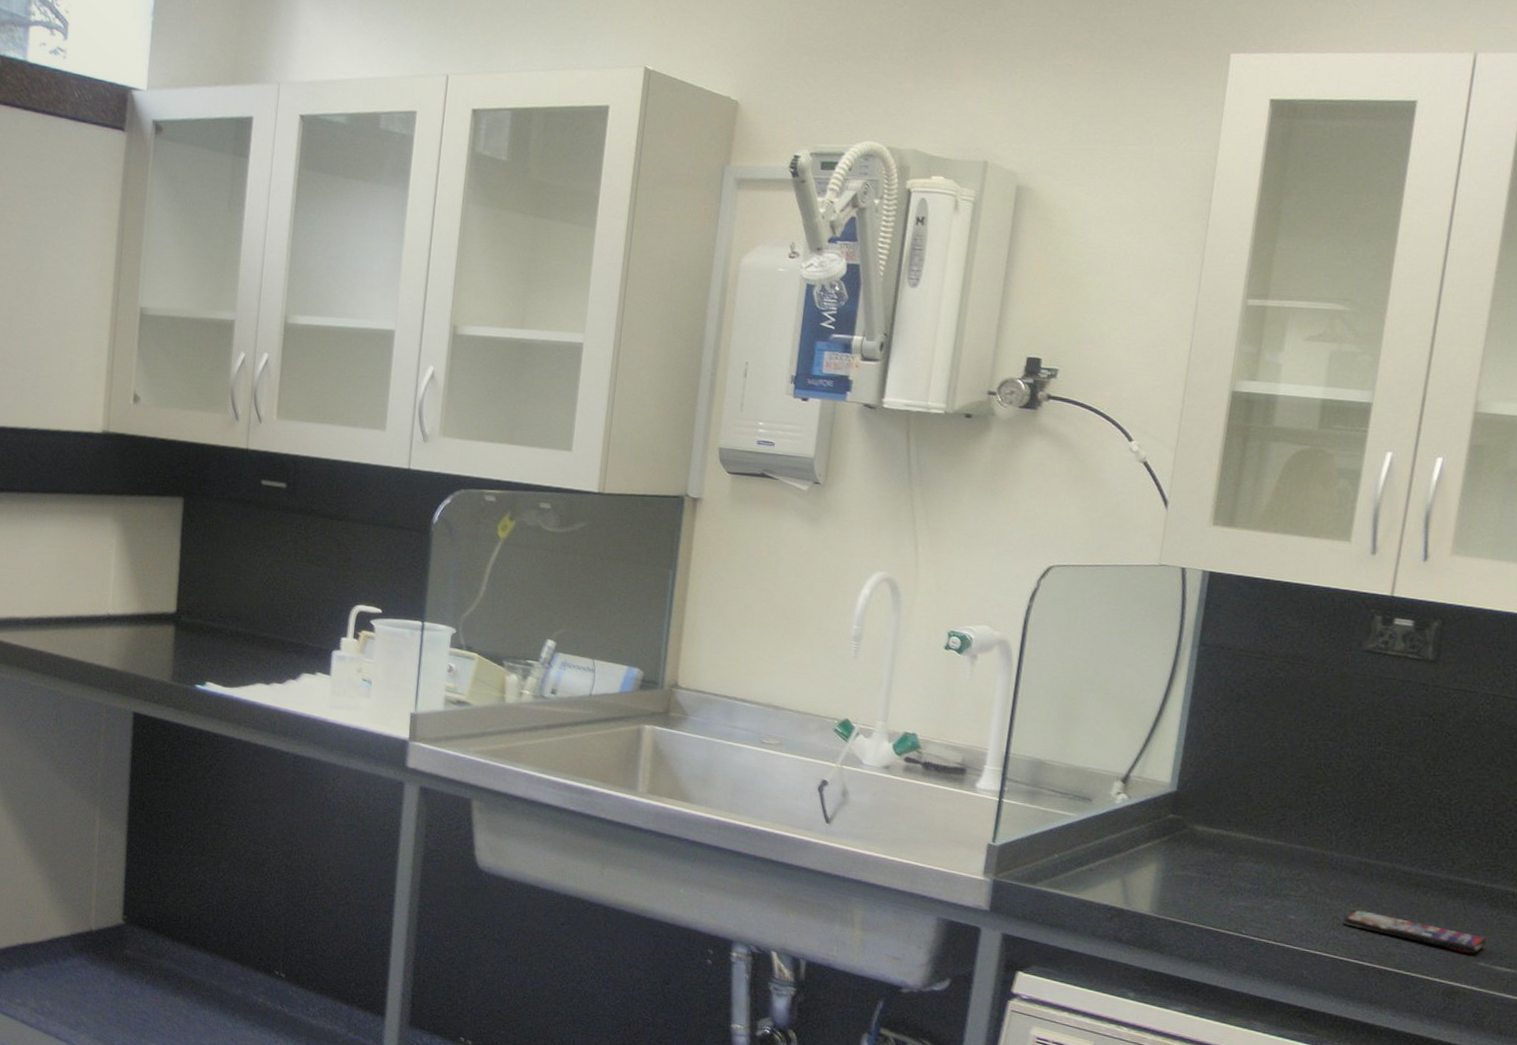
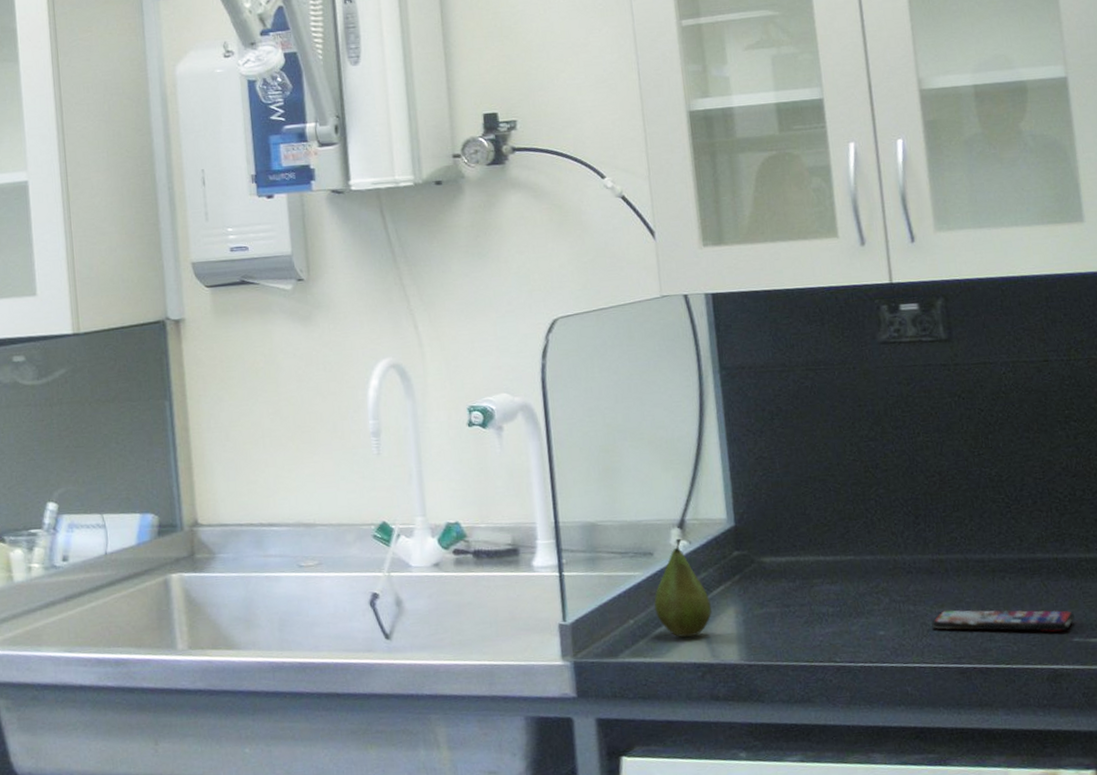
fruit: none [1080,791,1135,882] -> present [654,538,712,638]

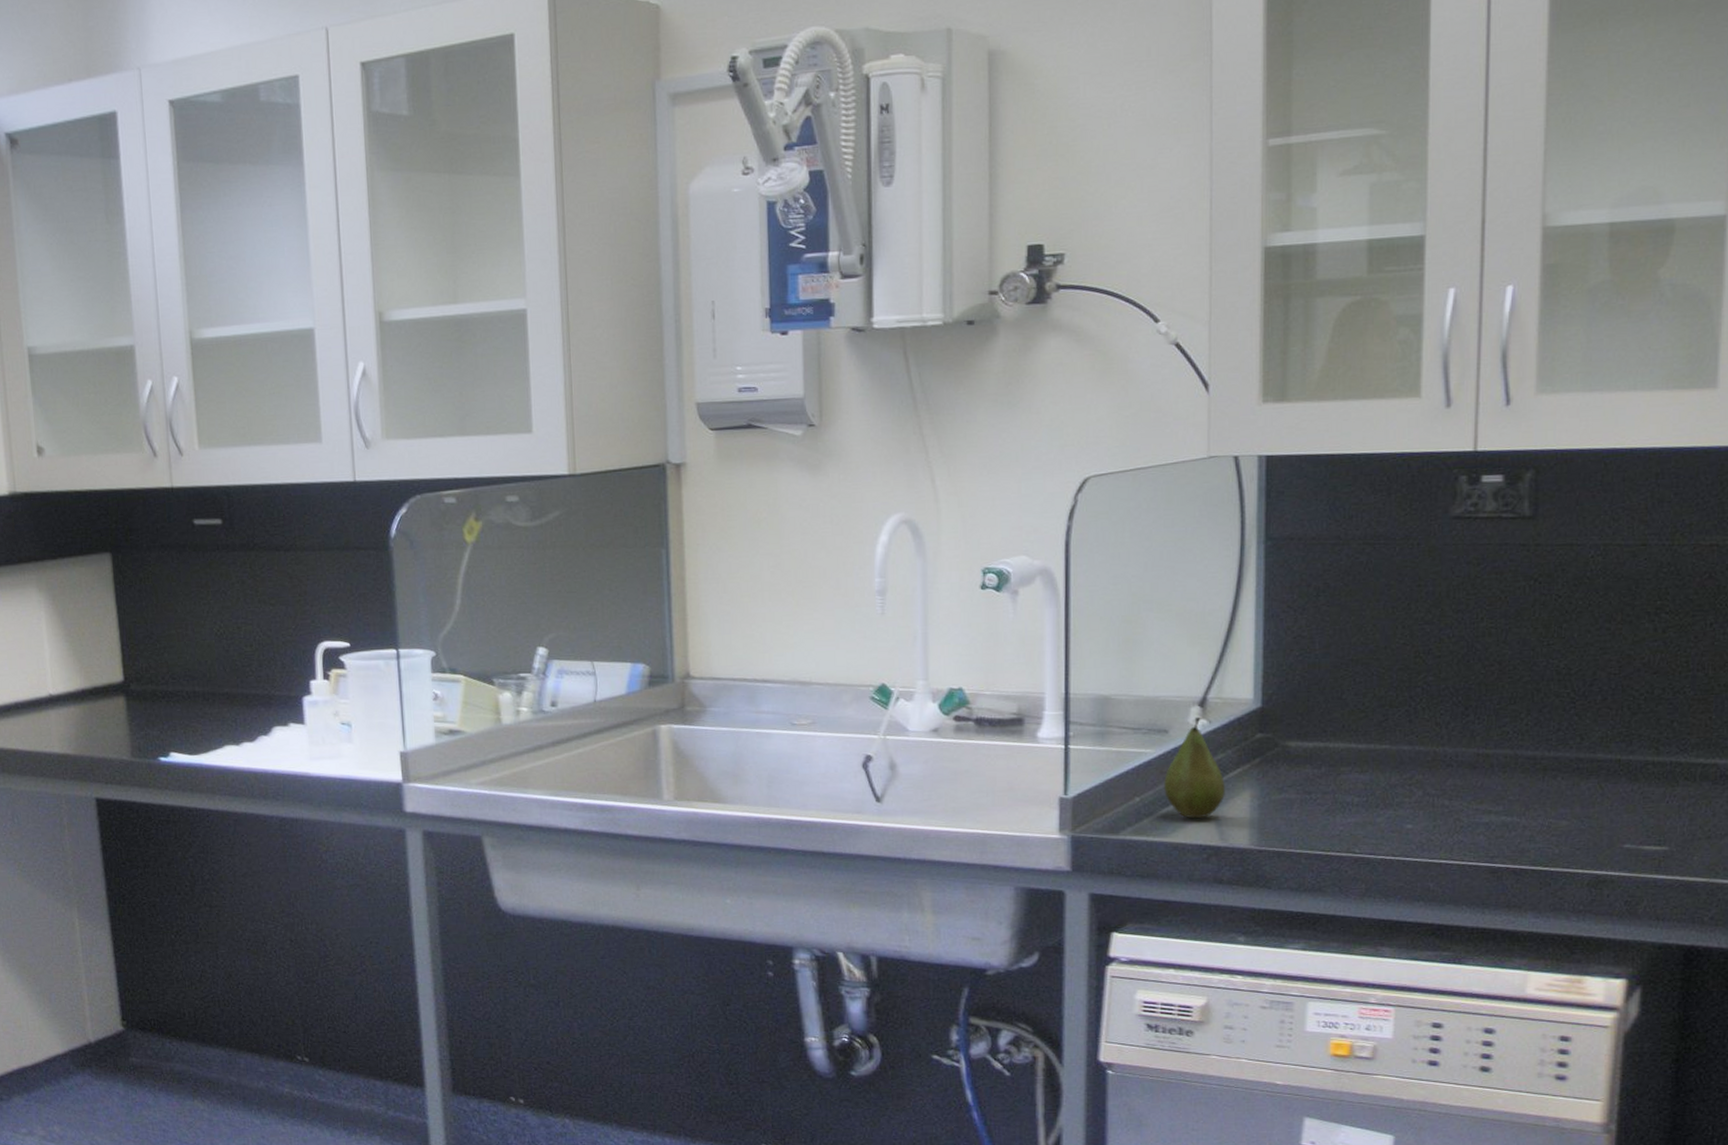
smartphone: present [931,609,1075,632] -> none [1466,807,1629,836]

